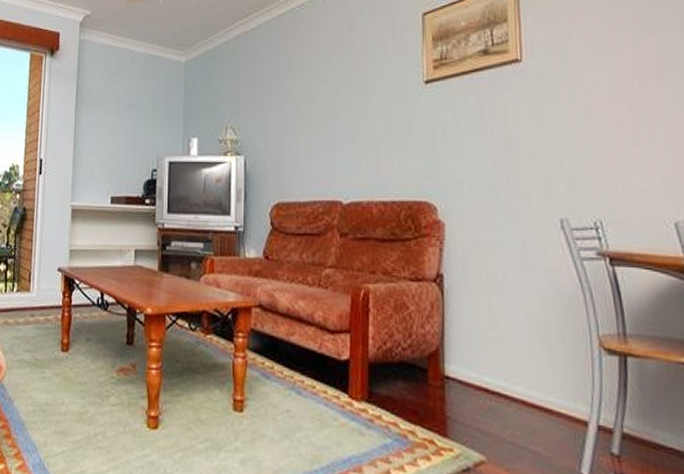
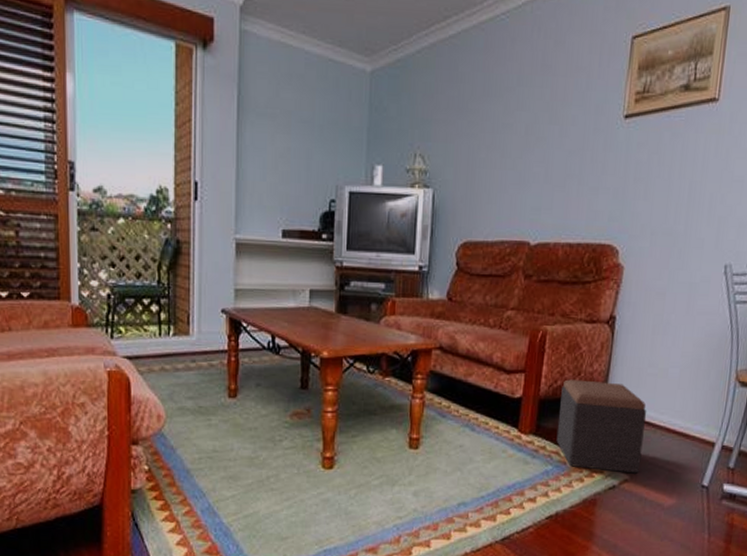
footstool: none [392,341,498,455] -> present [556,379,647,474]

